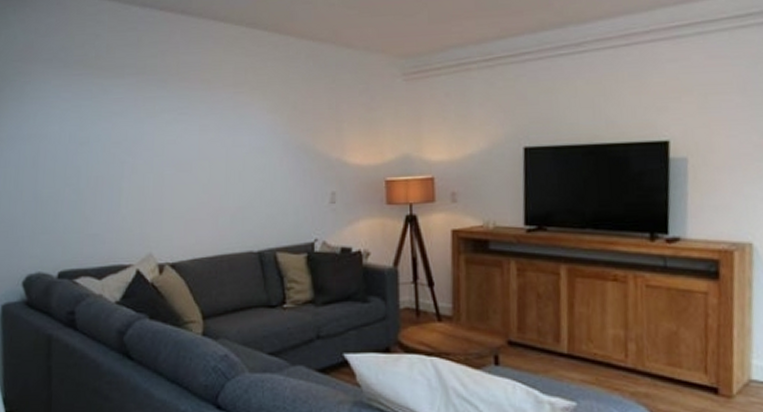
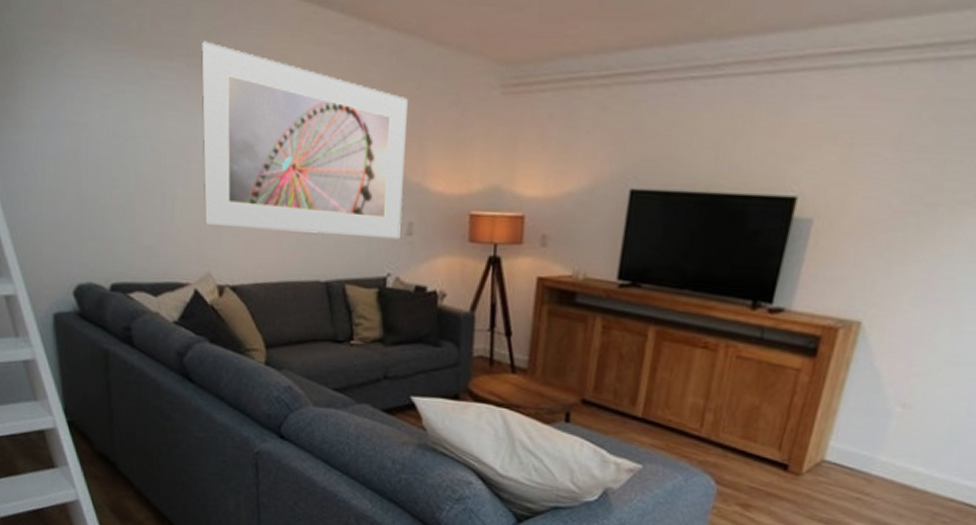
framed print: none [147,61,326,210] -> present [201,41,408,240]

